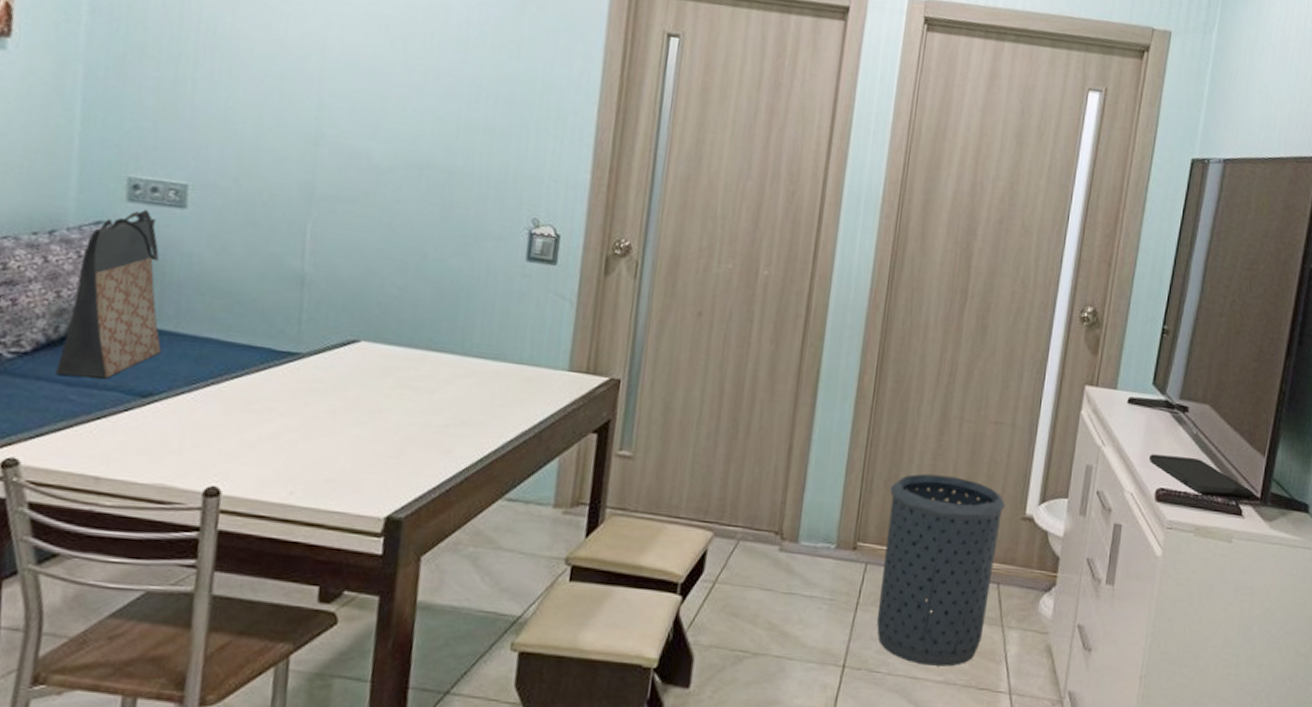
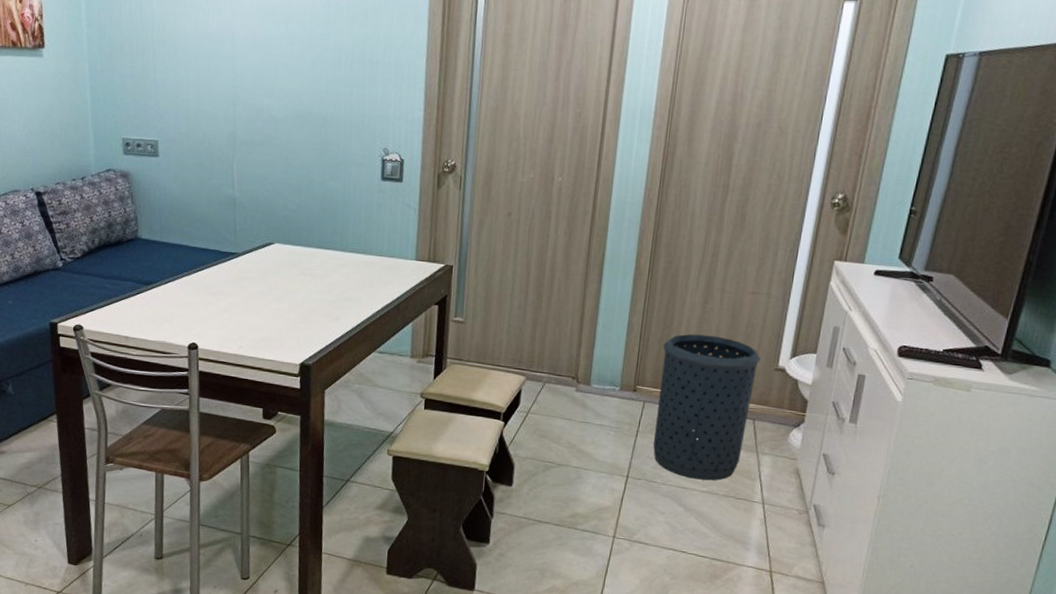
bag: present [55,209,161,379] -> none [96,159,154,274]
mobile phone: present [1148,454,1254,500] -> none [892,317,995,356]

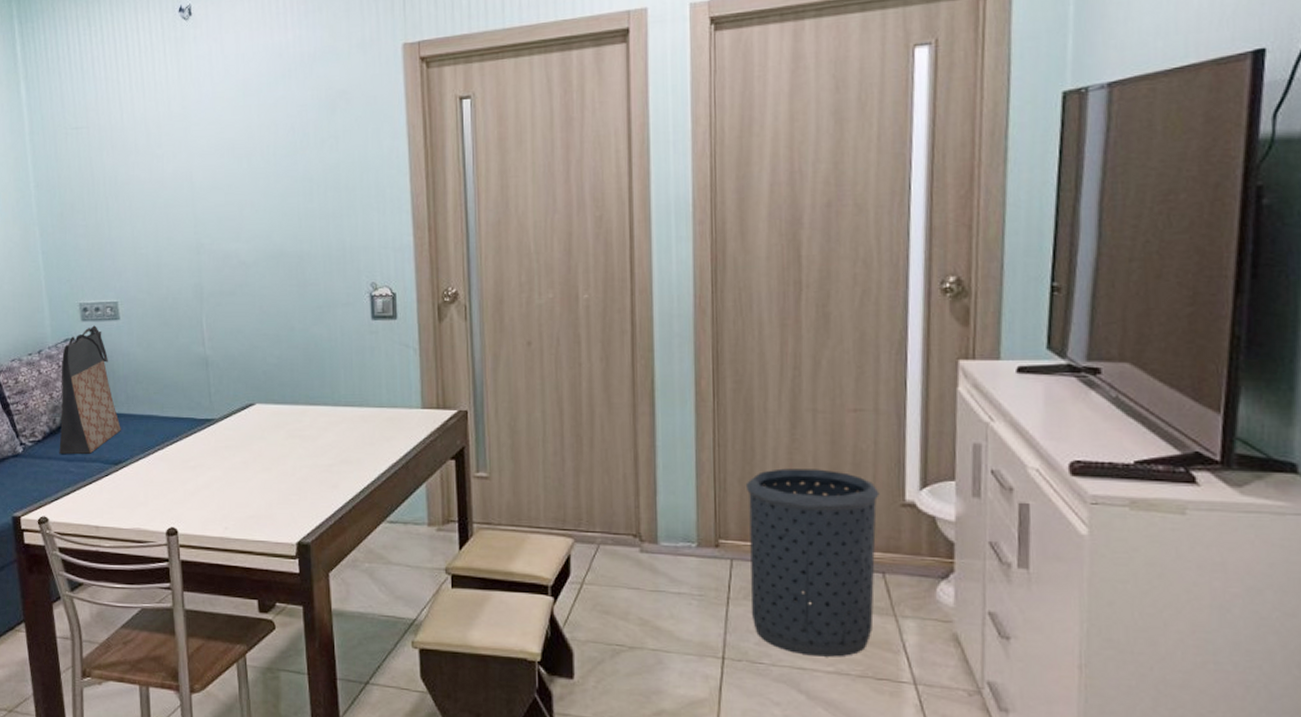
bag: none [96,159,154,274] -> present [59,325,121,455]

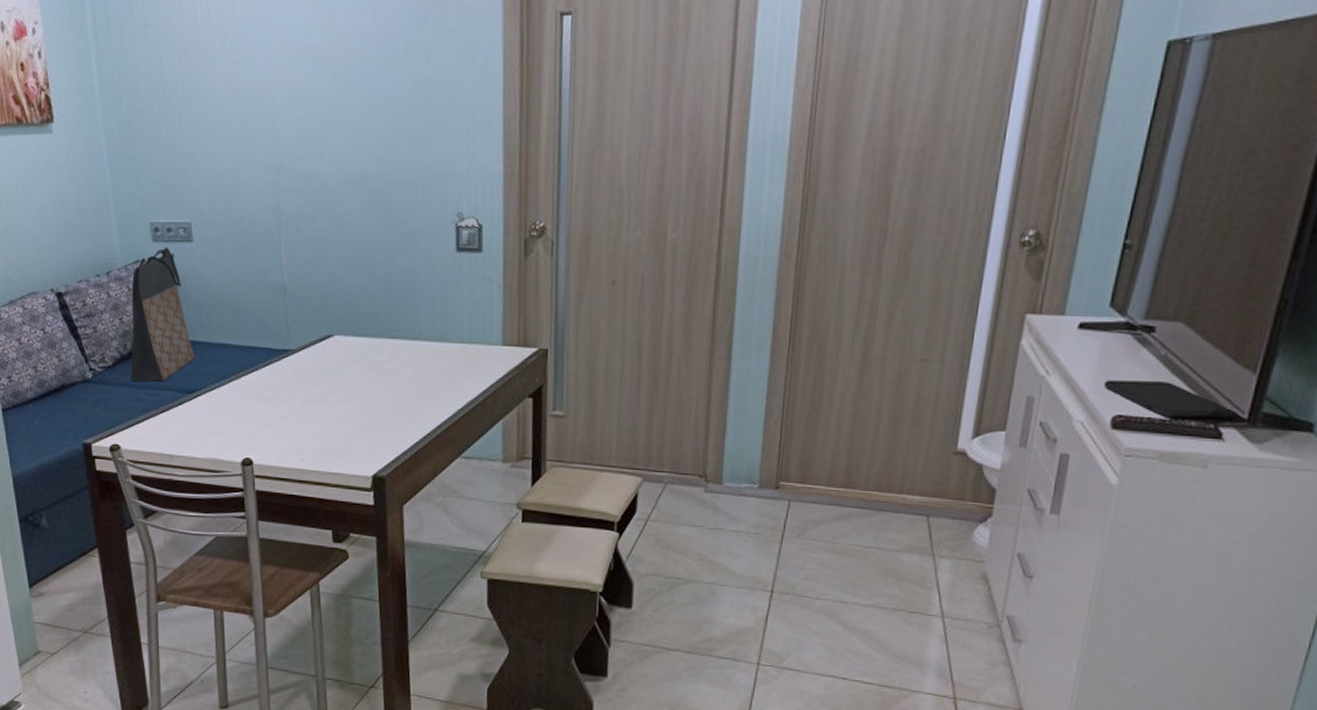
laundry basket: present [745,468,880,657] -> none [802,415,934,592]
mobile phone: none [1054,423,1210,465] -> present [1103,380,1239,422]

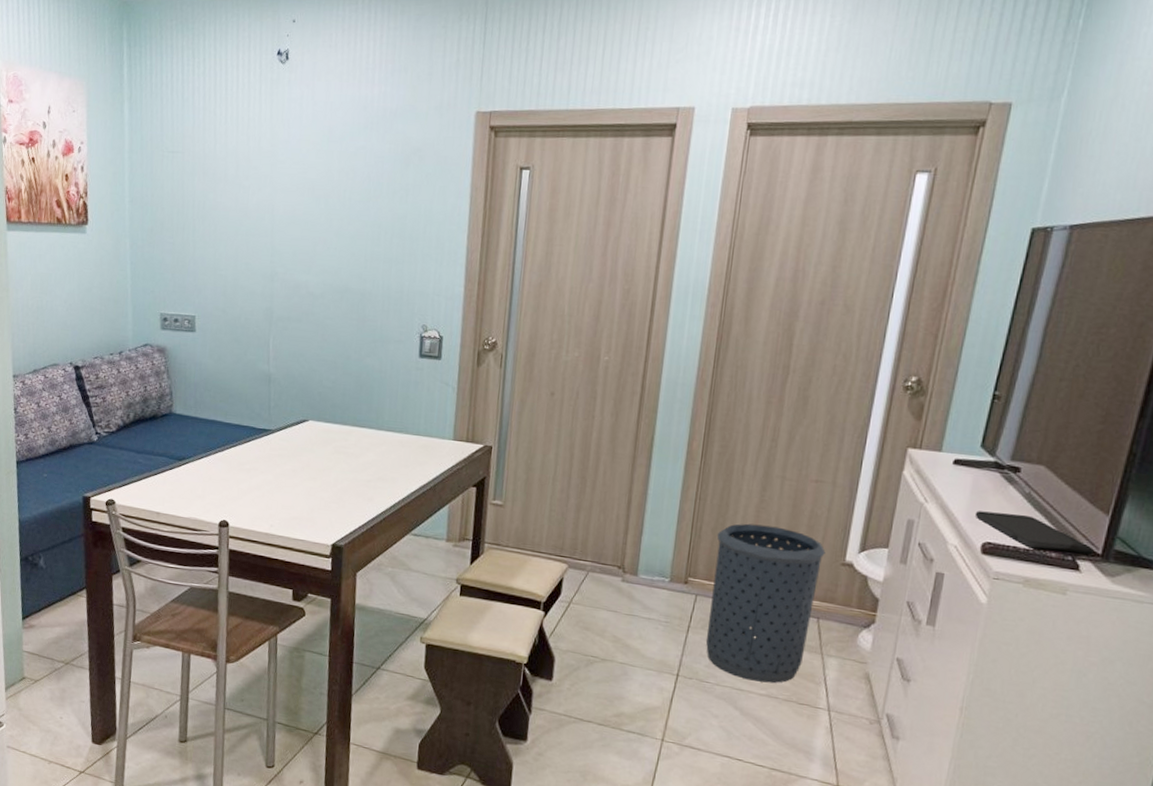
bag: present [130,247,195,382] -> none [130,334,188,449]
laundry basket: none [802,415,934,592] -> present [705,523,826,683]

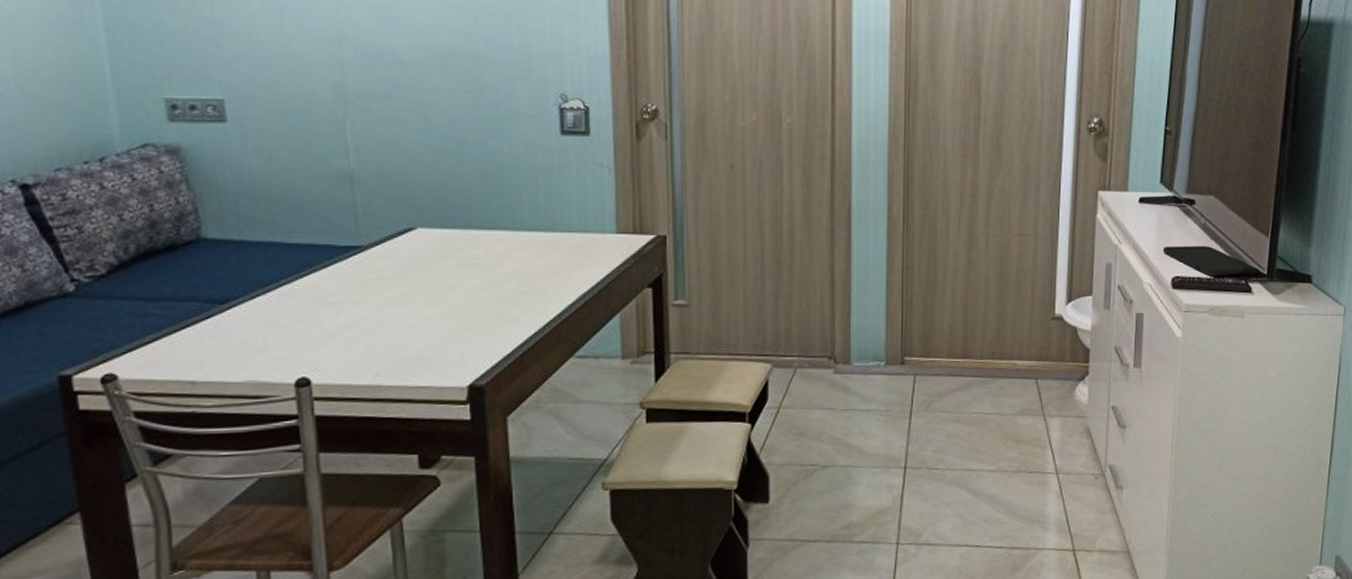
laundry basket: present [705,523,826,683] -> none [928,288,1036,458]

